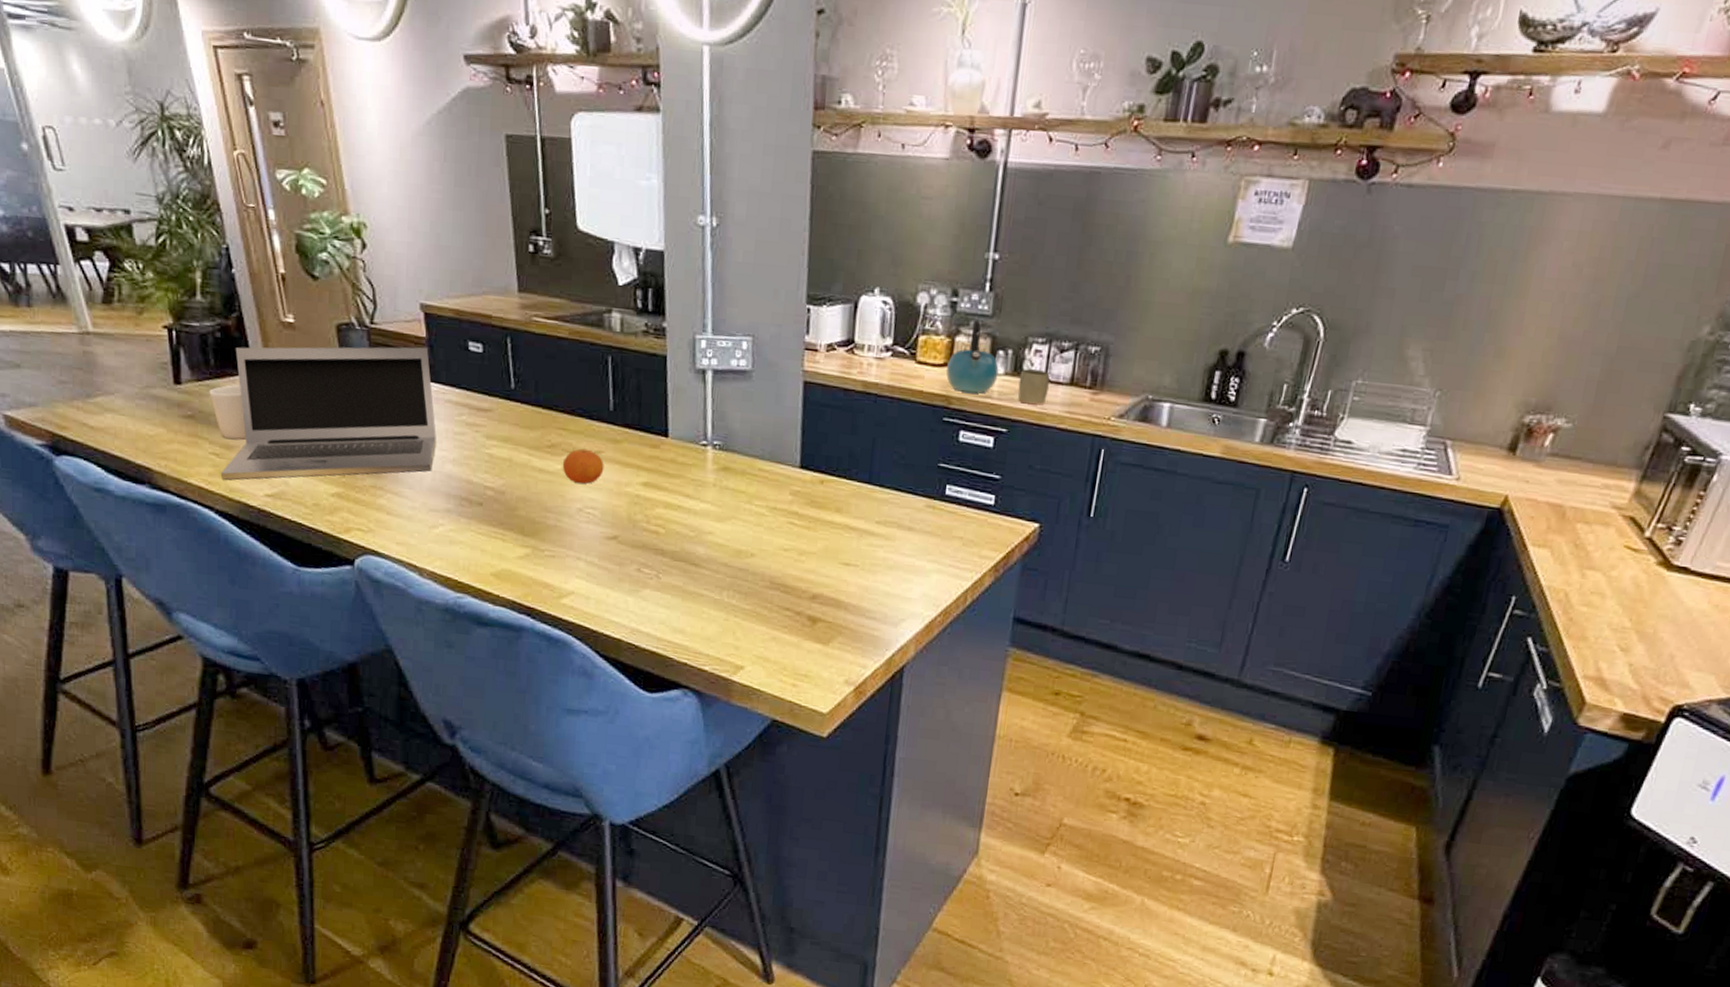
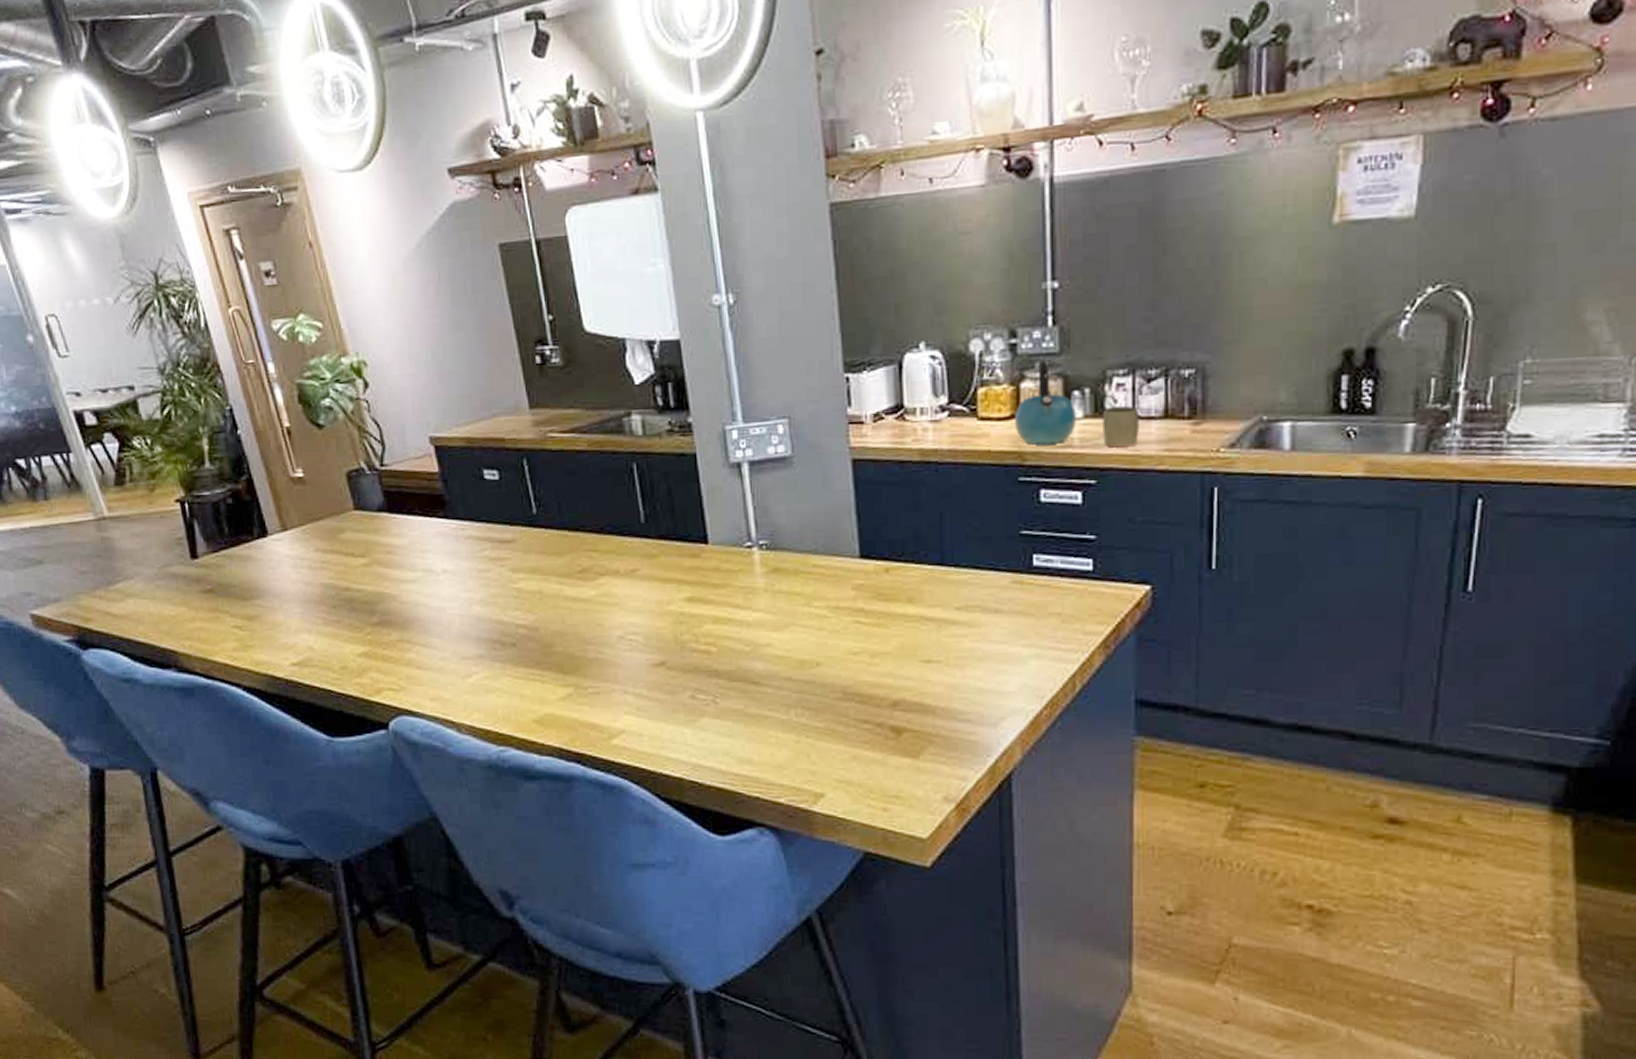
mug: present [209,384,247,440] -> none [226,550,268,610]
laptop: present [220,347,437,480] -> none [244,482,462,653]
fruit: present [562,448,604,484] -> none [596,569,642,608]

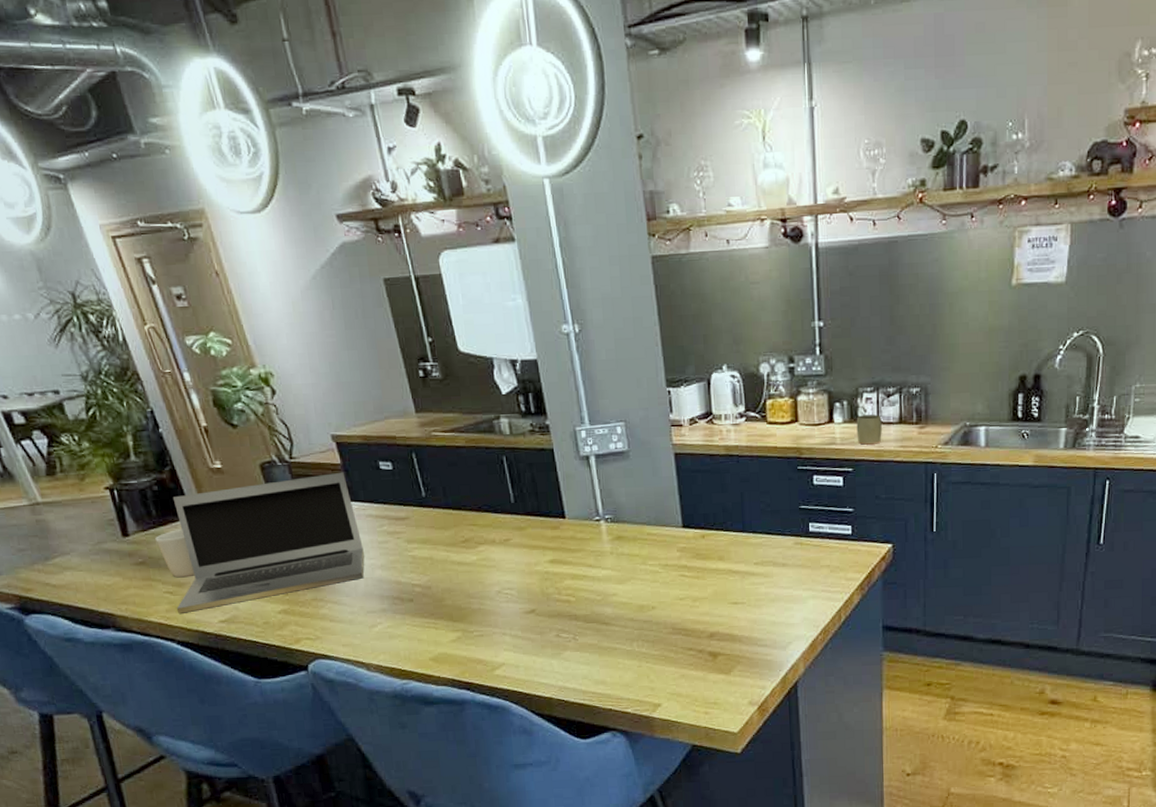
mug: none [226,550,268,610] -> present [155,528,195,578]
laptop: none [244,482,462,653] -> present [172,472,365,614]
kettle: present [1014,360,1077,445] -> none [793,380,838,443]

